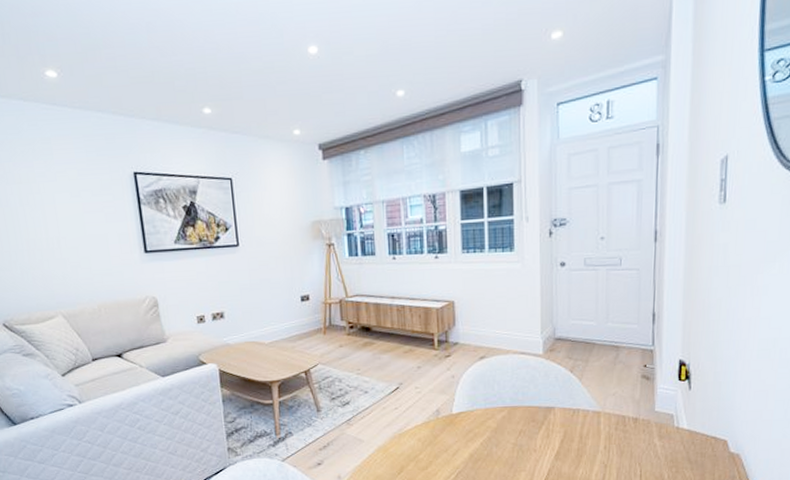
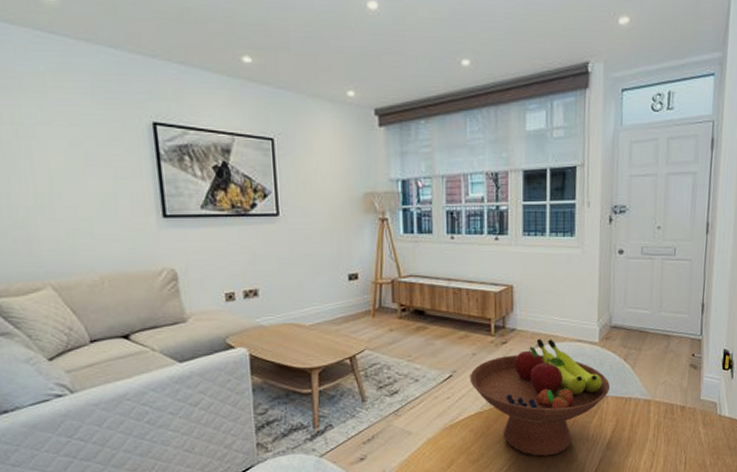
fruit bowl: none [415,351,557,466] -> present [470,338,611,457]

